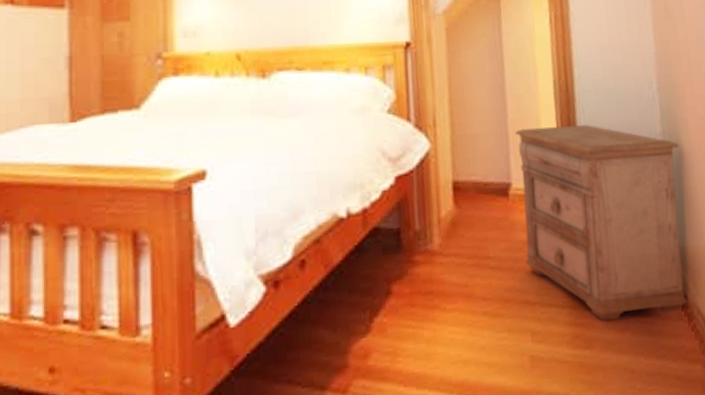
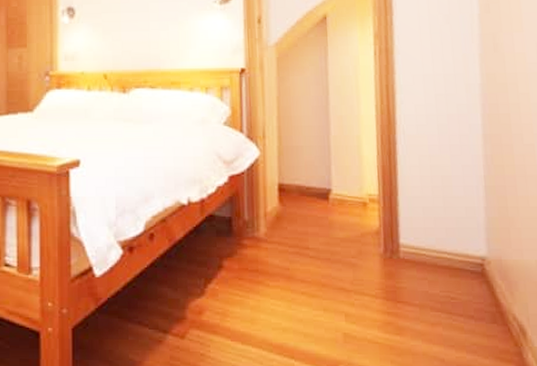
nightstand: present [515,125,688,321] -> none [337,144,504,316]

